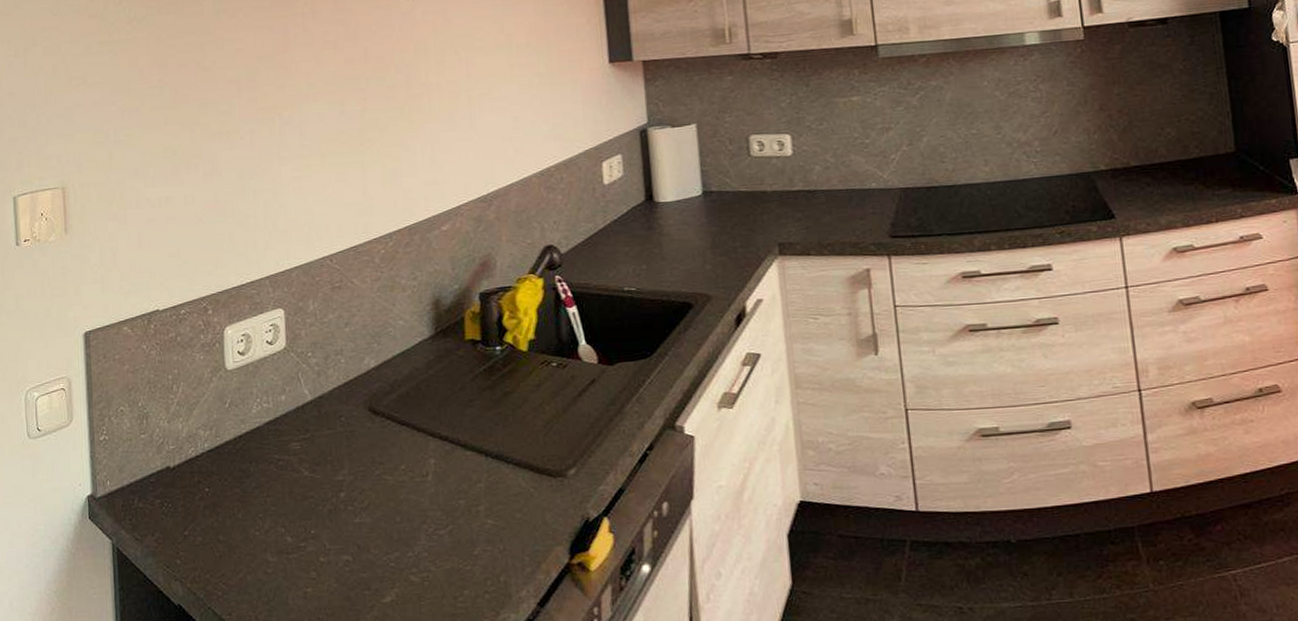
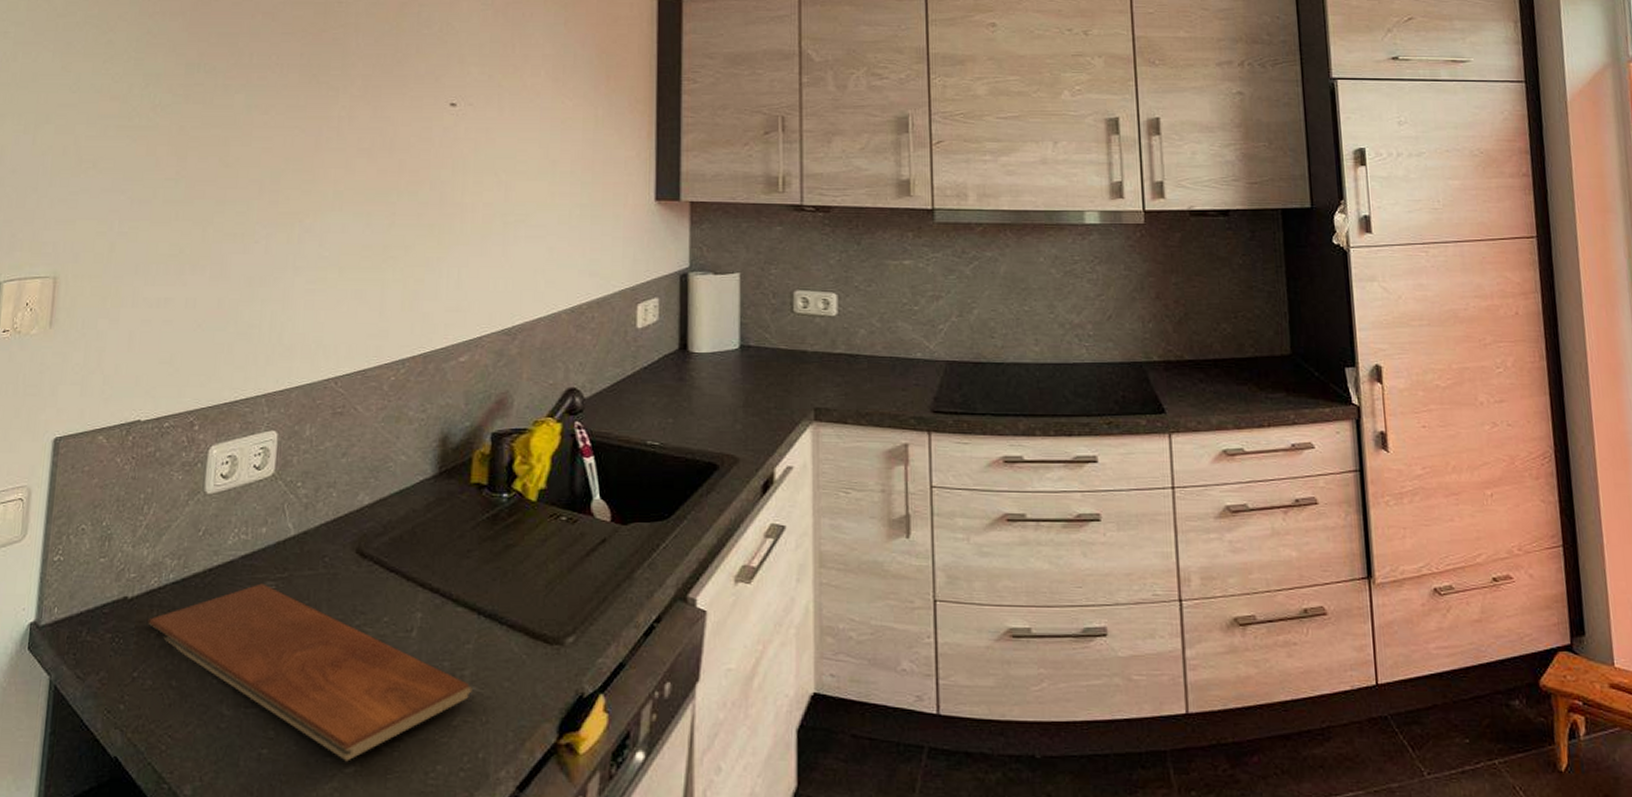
chopping board: none [191,445,488,593] -> present [148,583,473,762]

